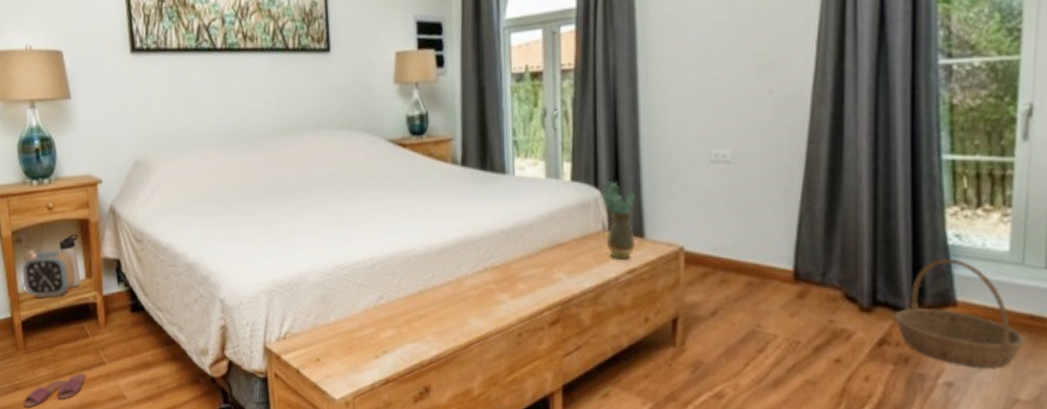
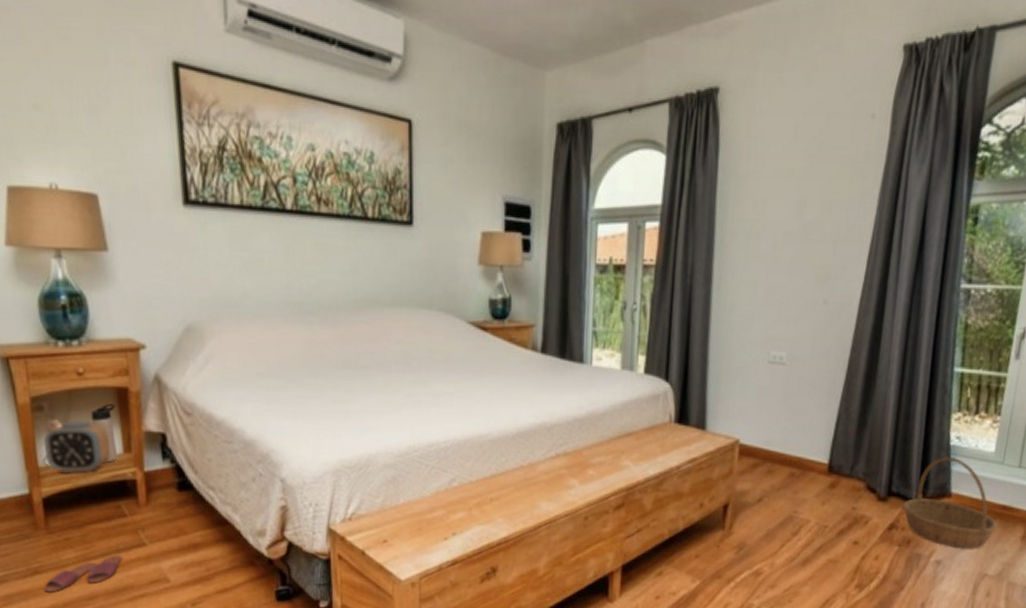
vase: present [600,179,636,261] -> none [670,373,702,451]

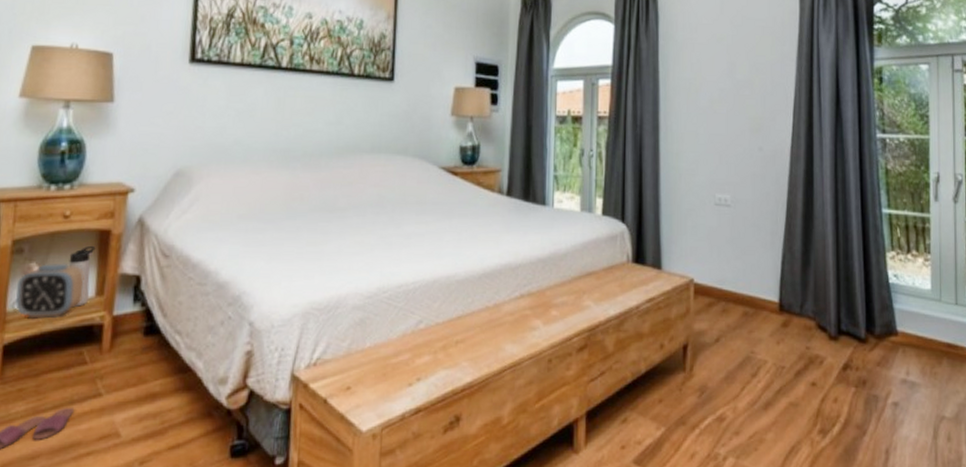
basket: present [902,456,998,549] -> none [853,294,947,390]

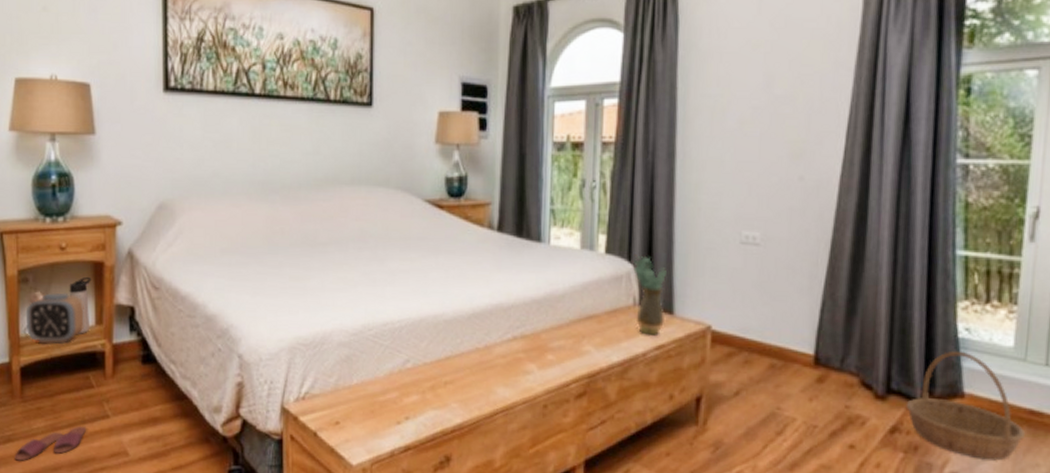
vase: none [626,215,656,290] -> present [633,253,668,336]
basket: none [853,294,947,390] -> present [905,350,1026,460]

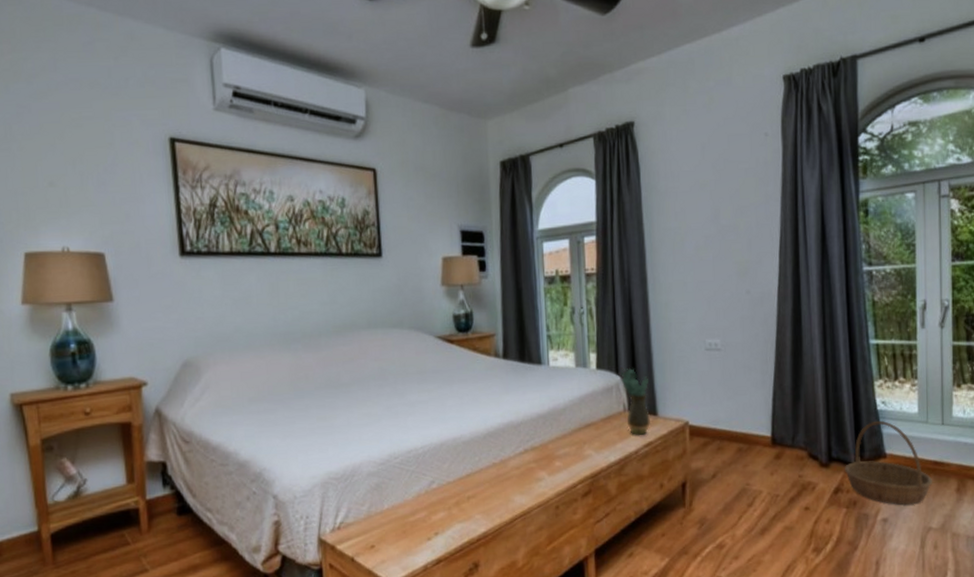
alarm clock: present [25,292,84,345] -> none [52,456,115,509]
thermos bottle: present [69,276,92,334] -> none [96,438,121,495]

